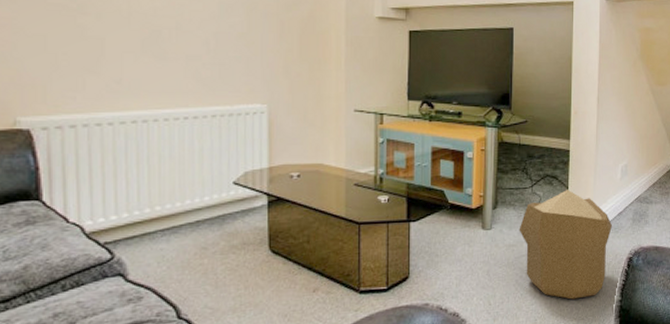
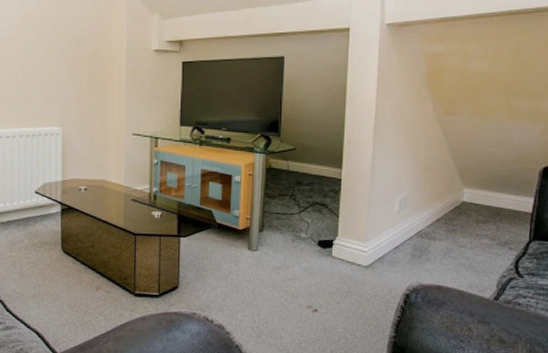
pouf: present [519,190,612,300] -> none [285,219,387,329]

